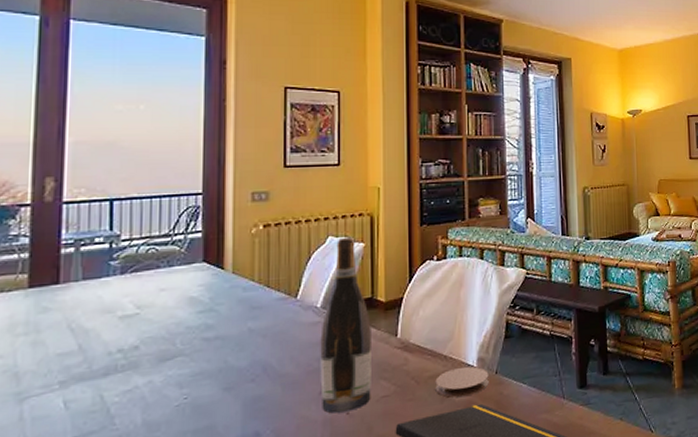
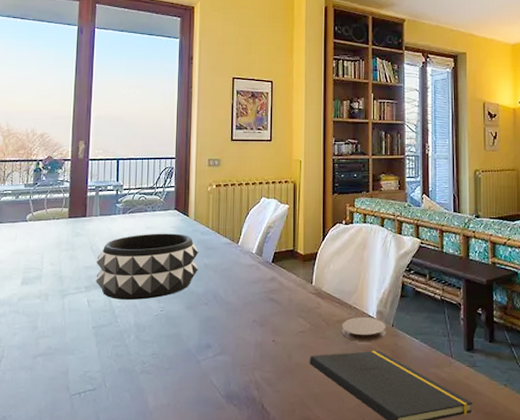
decorative bowl: none [77,292,240,394] -> present [96,233,199,300]
wine bottle: present [320,237,371,414] -> none [254,199,292,339]

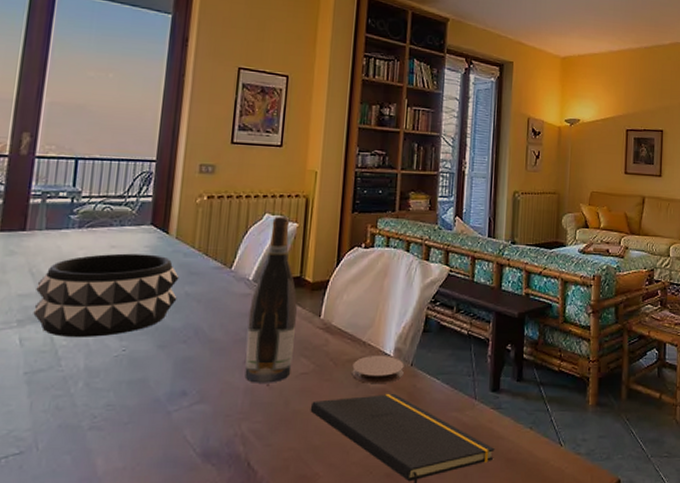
wine bottle: none [254,199,292,339] -> present [244,216,297,383]

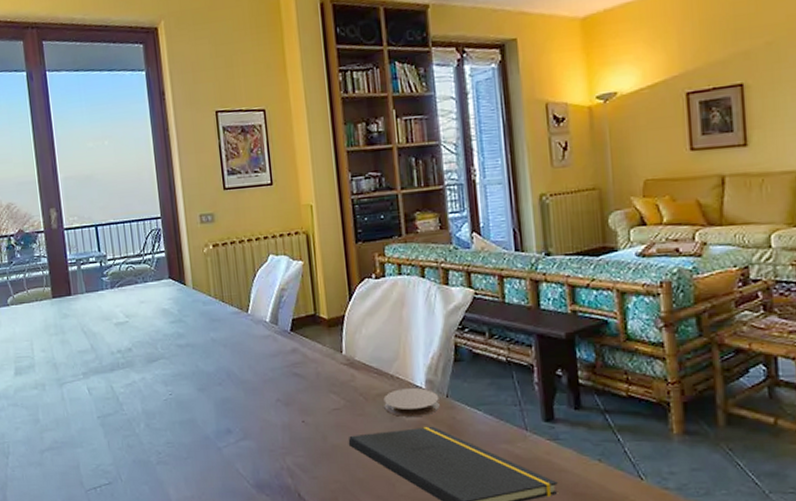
decorative bowl: present [33,253,179,337] -> none [90,305,206,385]
wine bottle: present [244,216,297,383] -> none [272,255,323,420]

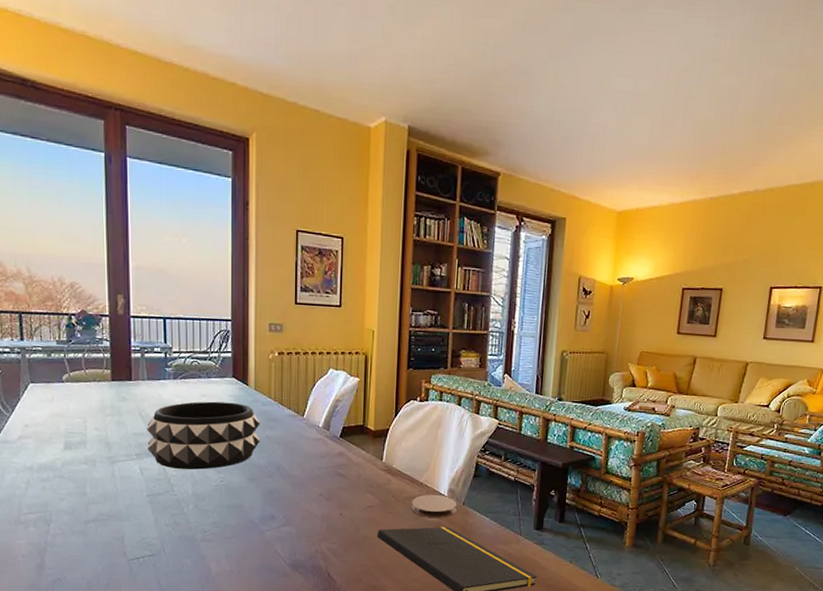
decorative bowl: none [90,305,206,385] -> present [147,401,261,470]

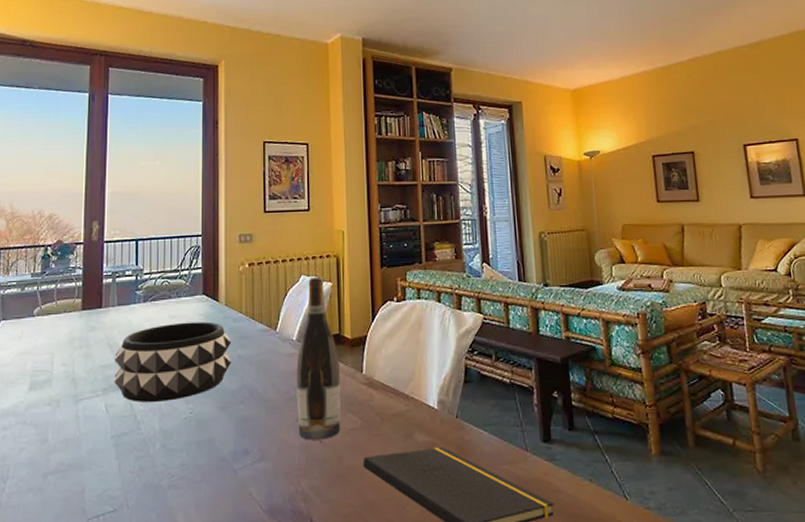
wine bottle: none [320,371,362,513] -> present [296,276,341,440]
coaster: present [411,494,457,518] -> none [398,407,450,437]

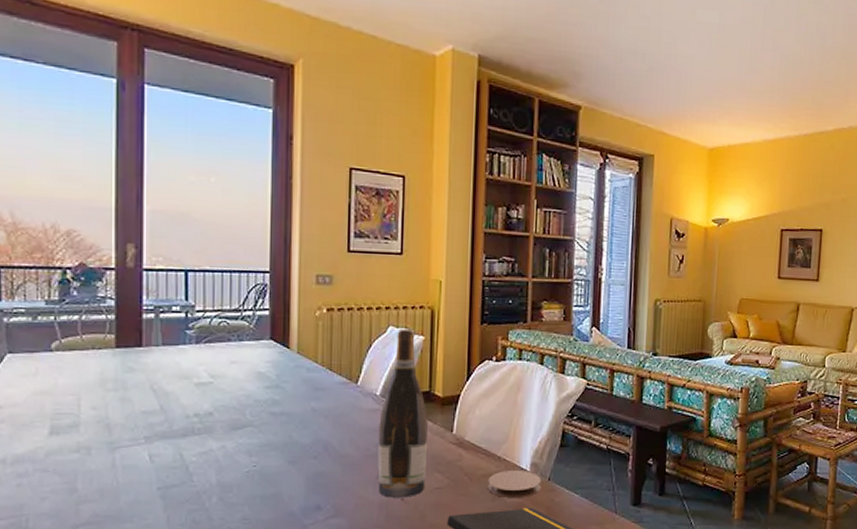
decorative bowl: present [114,321,232,402] -> none [160,369,304,453]
coaster: none [398,407,450,437] -> present [487,469,541,497]

